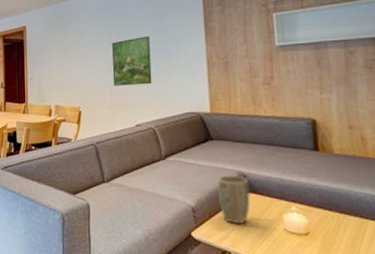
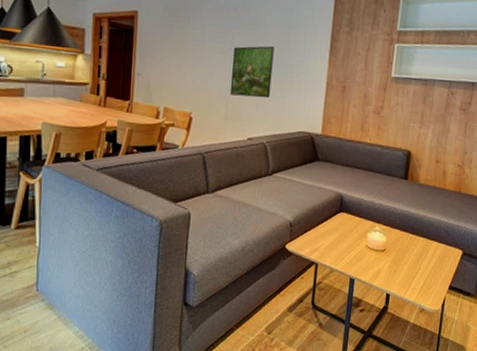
plant pot: present [217,175,250,224] -> none [315,195,344,239]

